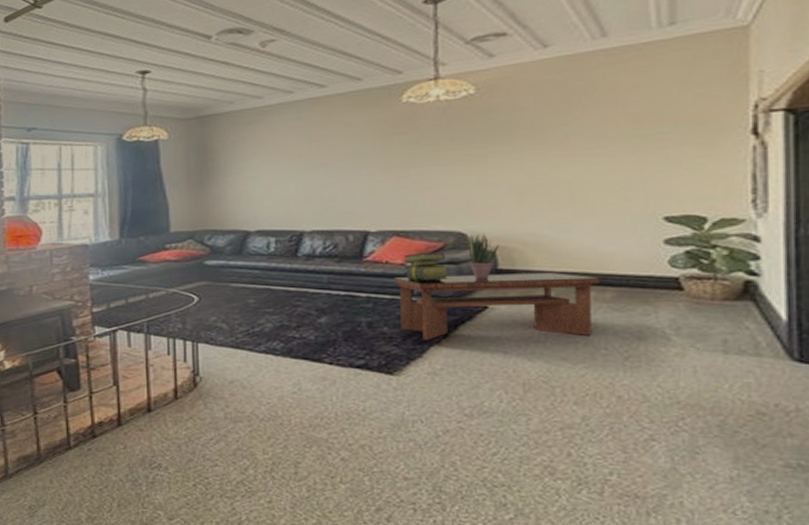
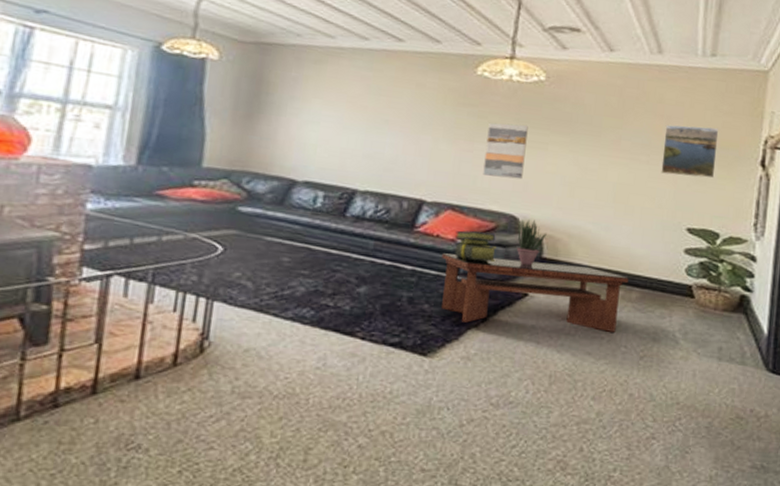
wall art: none [422,141,465,198] -> present [483,122,528,180]
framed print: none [622,102,692,164] -> present [661,124,719,179]

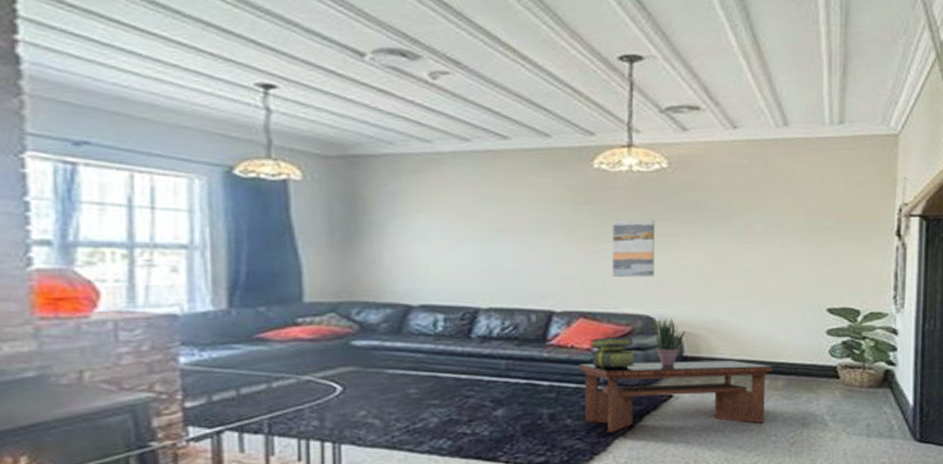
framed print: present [661,124,719,179] -> none [797,200,852,255]

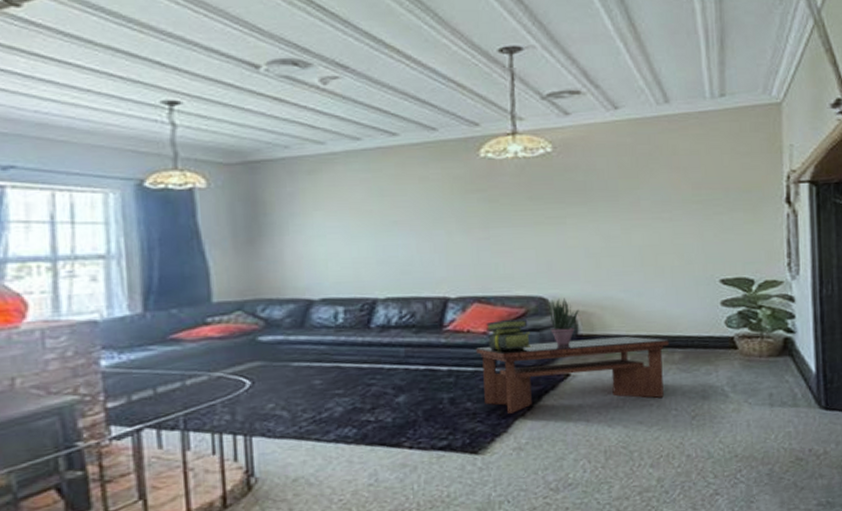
wall art: present [612,218,655,277] -> none [501,201,545,261]

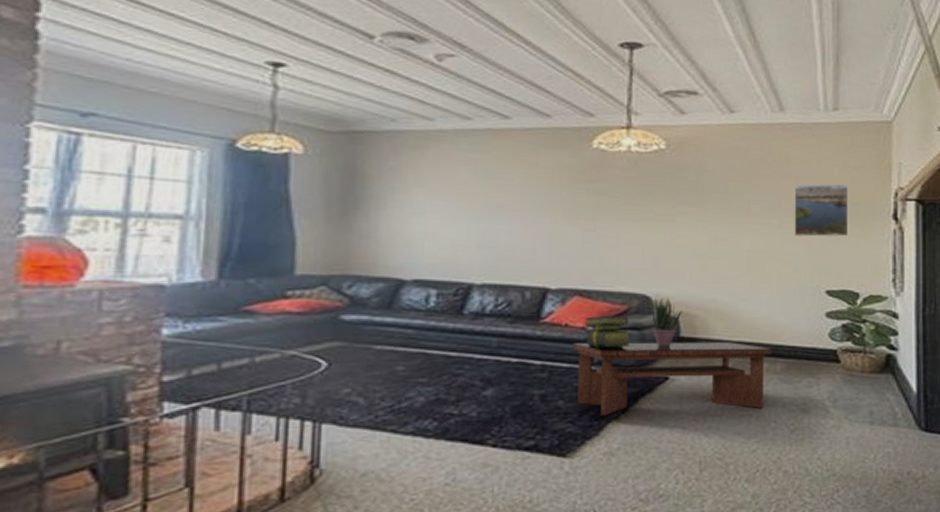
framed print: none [683,171,741,228] -> present [794,183,849,237]

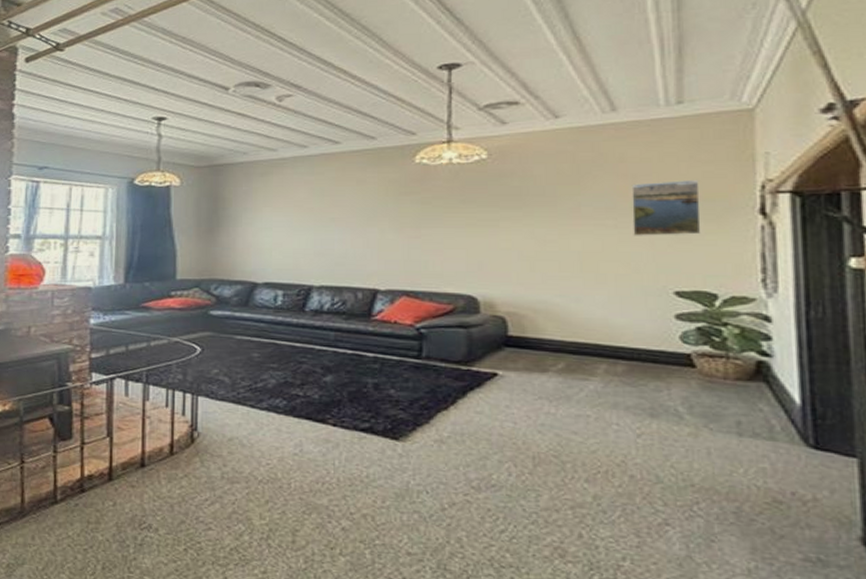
coffee table: present [573,342,772,415] -> none [402,339,611,409]
stack of books: present [585,315,631,348] -> none [413,314,458,344]
potted plant: present [651,297,682,348] -> none [478,298,510,346]

